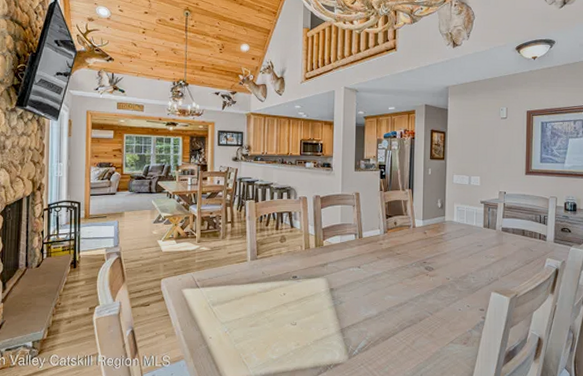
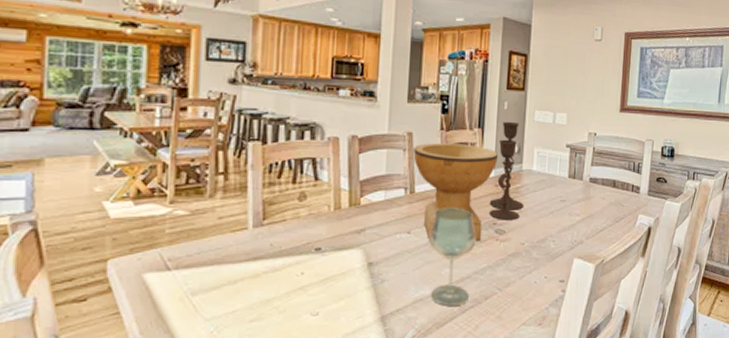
decorative bowl: none [360,201,426,276] -> present [413,143,499,242]
wine glass: none [374,249,410,325] -> present [429,208,476,307]
candlestick: none [419,184,448,260] -> present [489,122,524,220]

